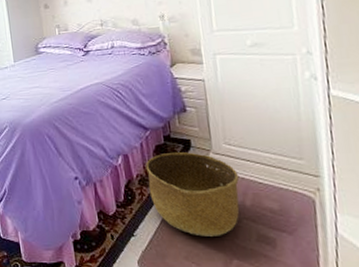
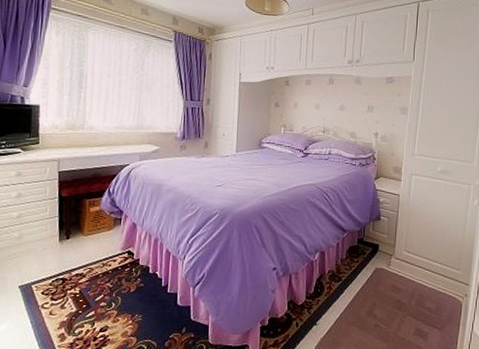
basket: present [145,152,240,237] -> none [336,254,410,329]

